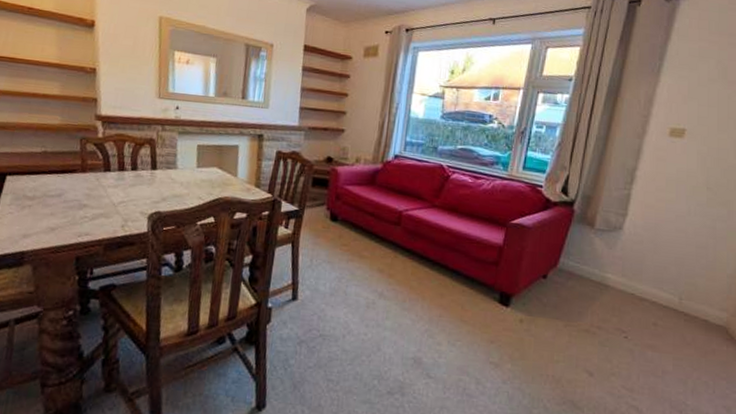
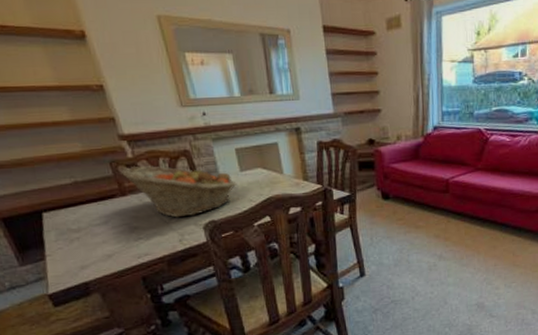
fruit basket: none [87,145,191,204] -> present [120,165,237,218]

